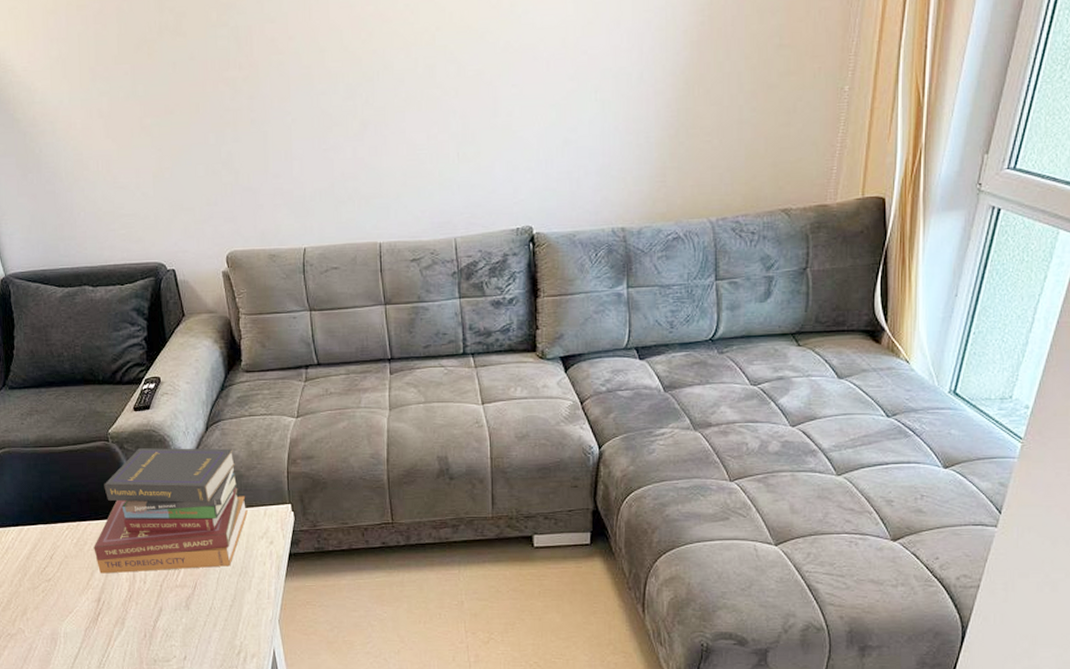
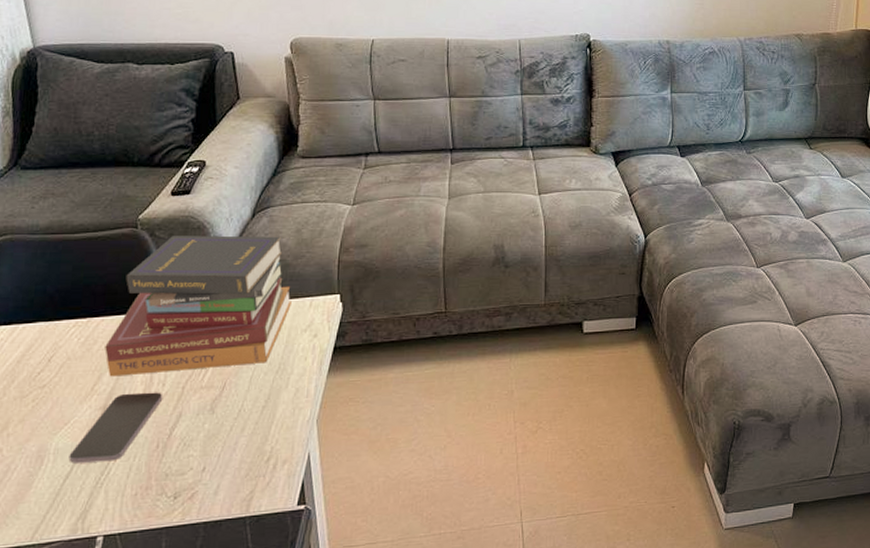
smartphone: none [76,588,146,646] -> present [68,392,163,463]

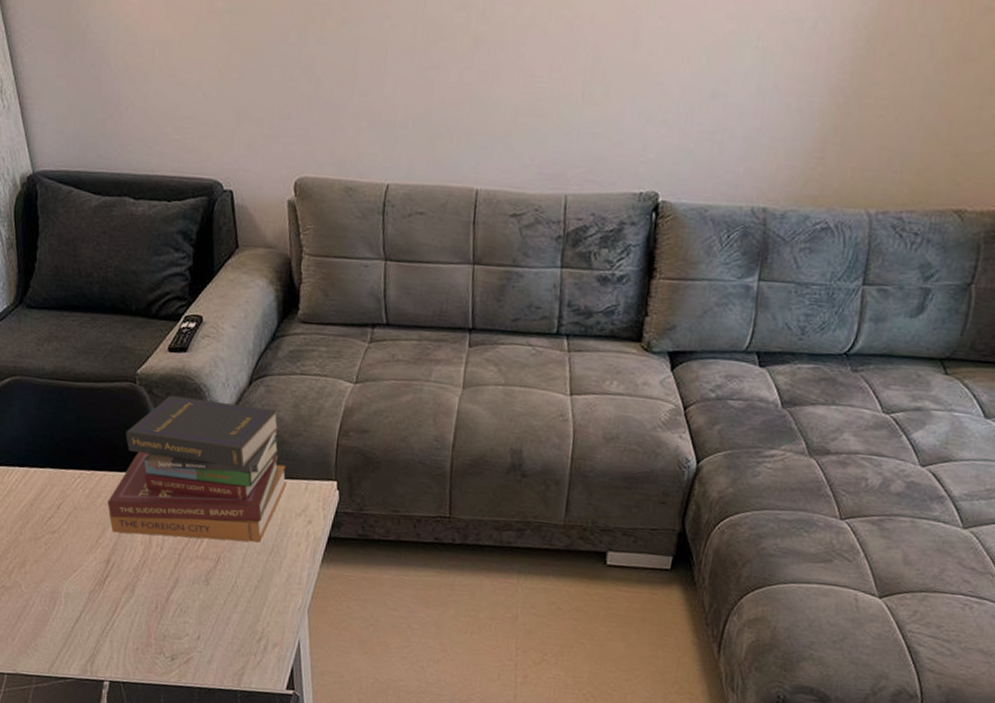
smartphone: present [68,392,163,463] -> none [78,551,161,614]

